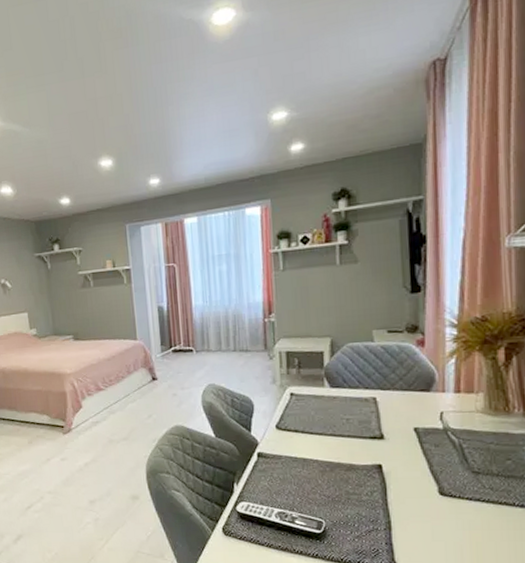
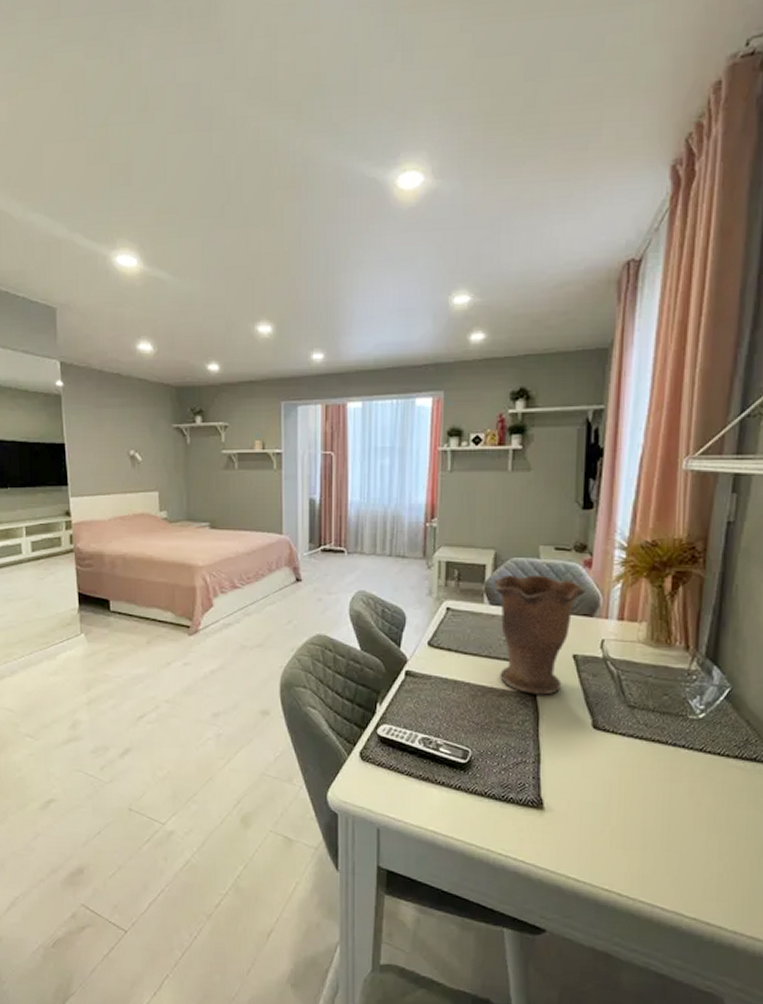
vase: none [333,357,421,467] -> present [494,574,585,695]

